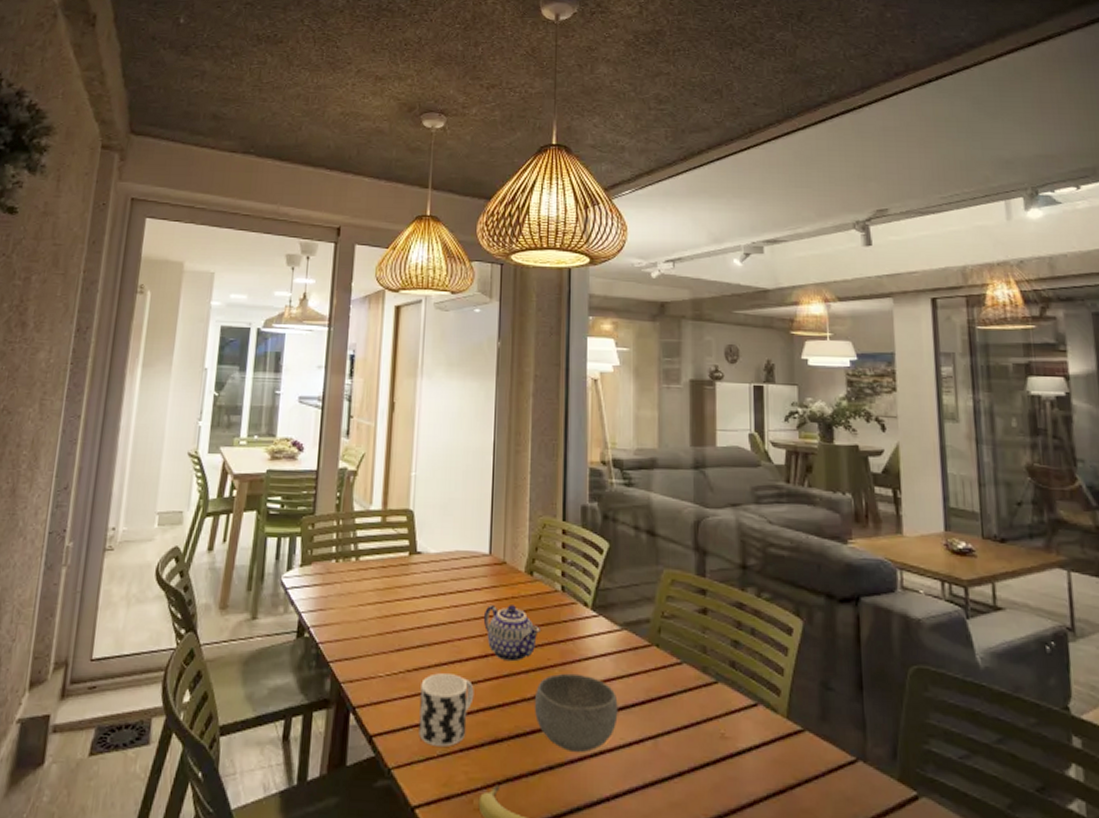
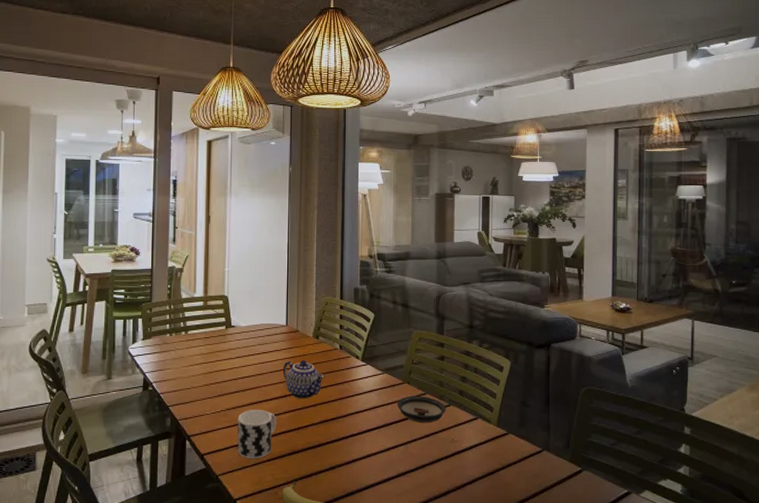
bowl: present [534,673,618,752] -> none [320,405,380,456]
saucer: none [642,664,712,708] -> present [397,395,446,424]

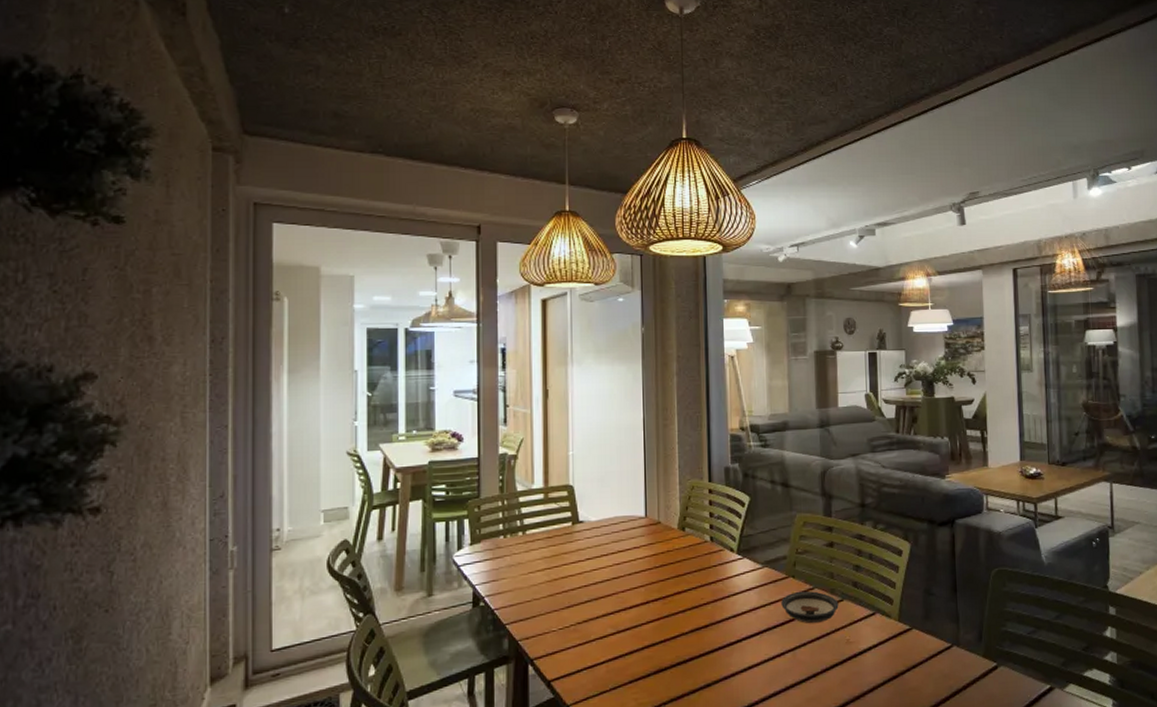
cup: present [237,410,277,458] -> none [591,621,639,682]
teapot: present [282,360,325,399] -> none [643,557,695,605]

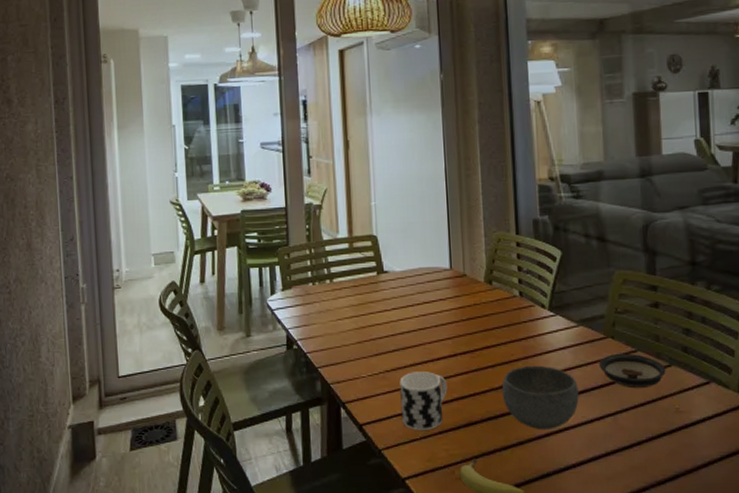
cup: none [591,621,639,682] -> present [399,372,448,430]
bowl: none [691,607,763,670] -> present [501,365,579,429]

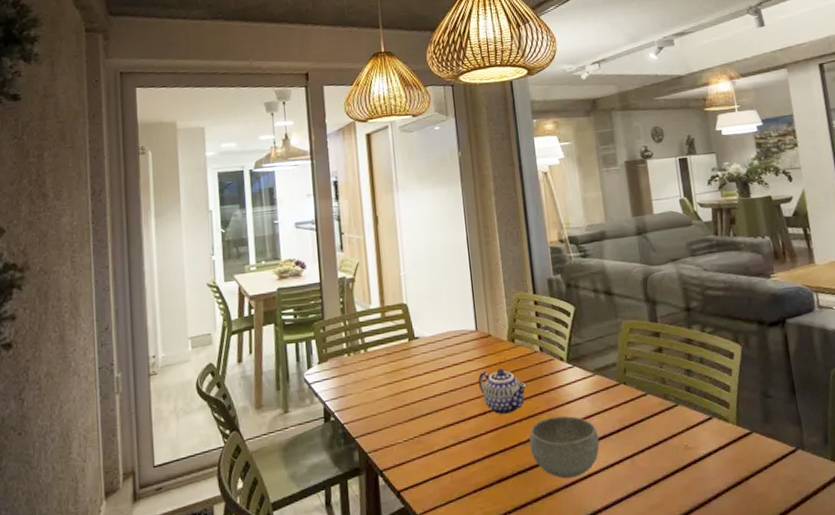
cup: present [399,372,448,430] -> none [434,432,480,492]
teapot: none [449,311,504,359] -> present [478,368,528,415]
saucer: present [599,353,666,389] -> none [615,397,674,431]

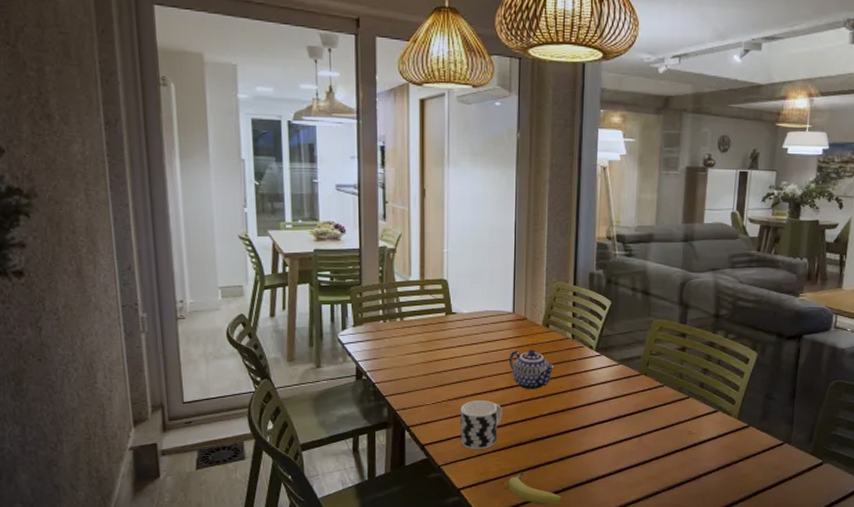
cup: none [434,432,480,492] -> present [460,401,503,449]
bowl: present [529,415,600,479] -> none [549,396,614,448]

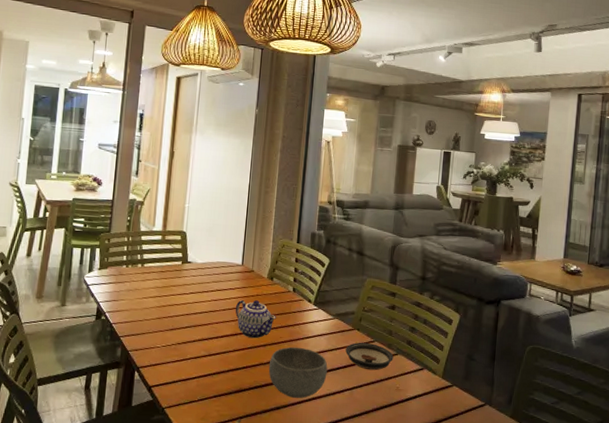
cup: present [460,401,503,449] -> none [185,345,226,394]
bowl: none [549,396,614,448] -> present [268,347,328,398]
saucer: none [632,387,685,416] -> present [345,342,394,371]

